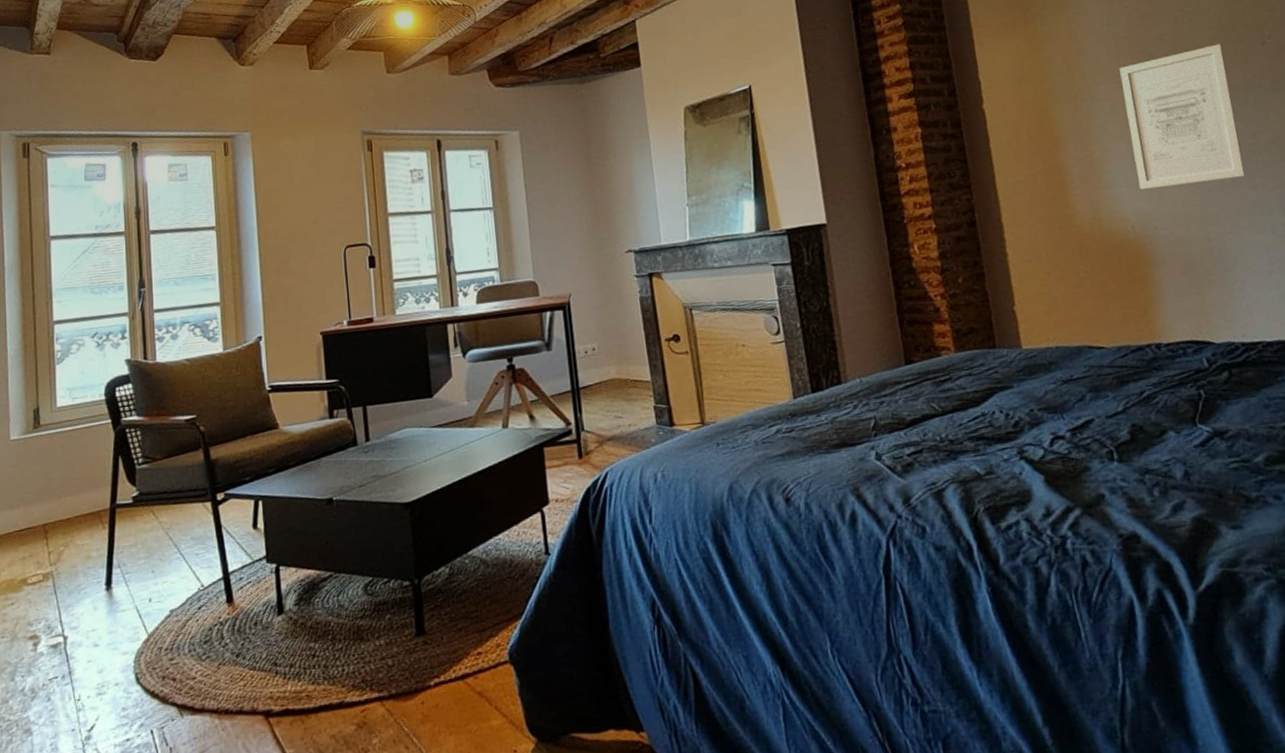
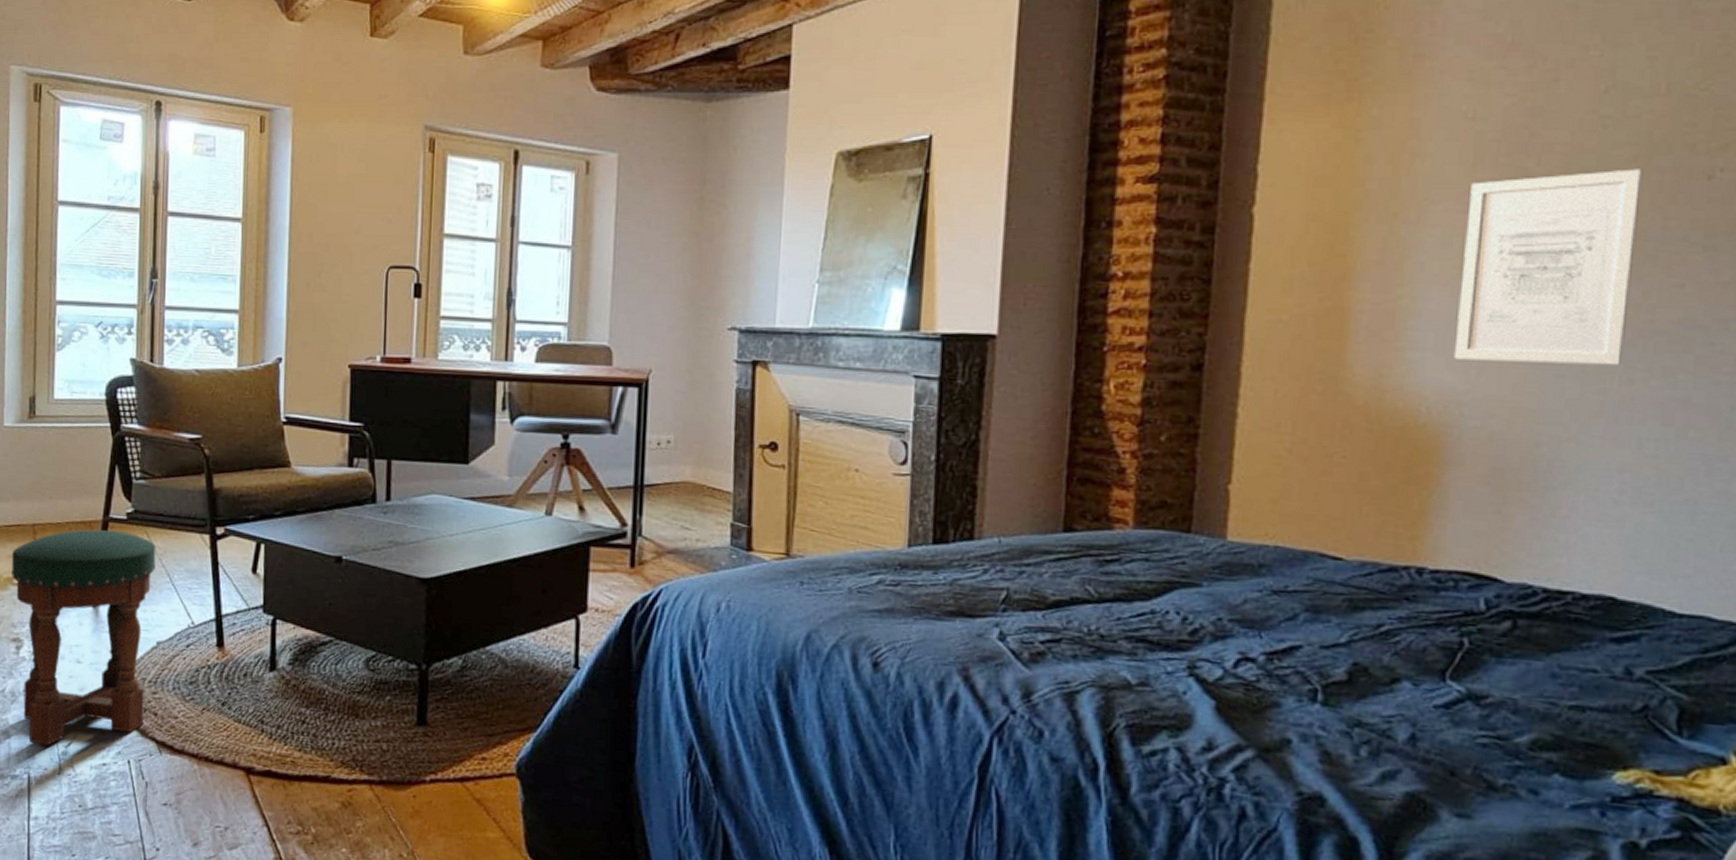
stool: none [24,514,163,736] -> present [10,529,156,746]

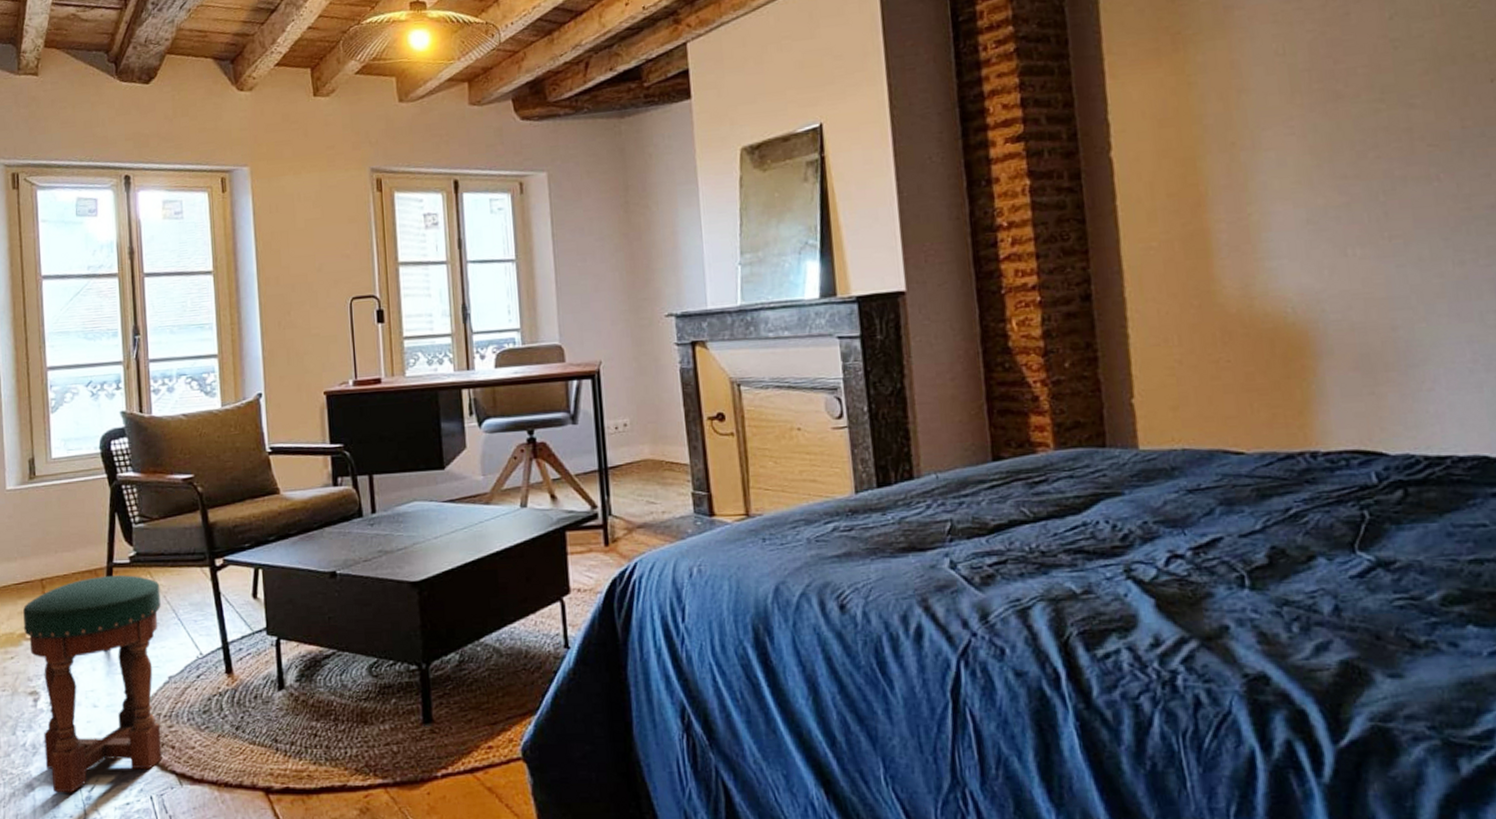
wall art: present [1453,169,1643,366] -> none [1293,80,1451,263]

